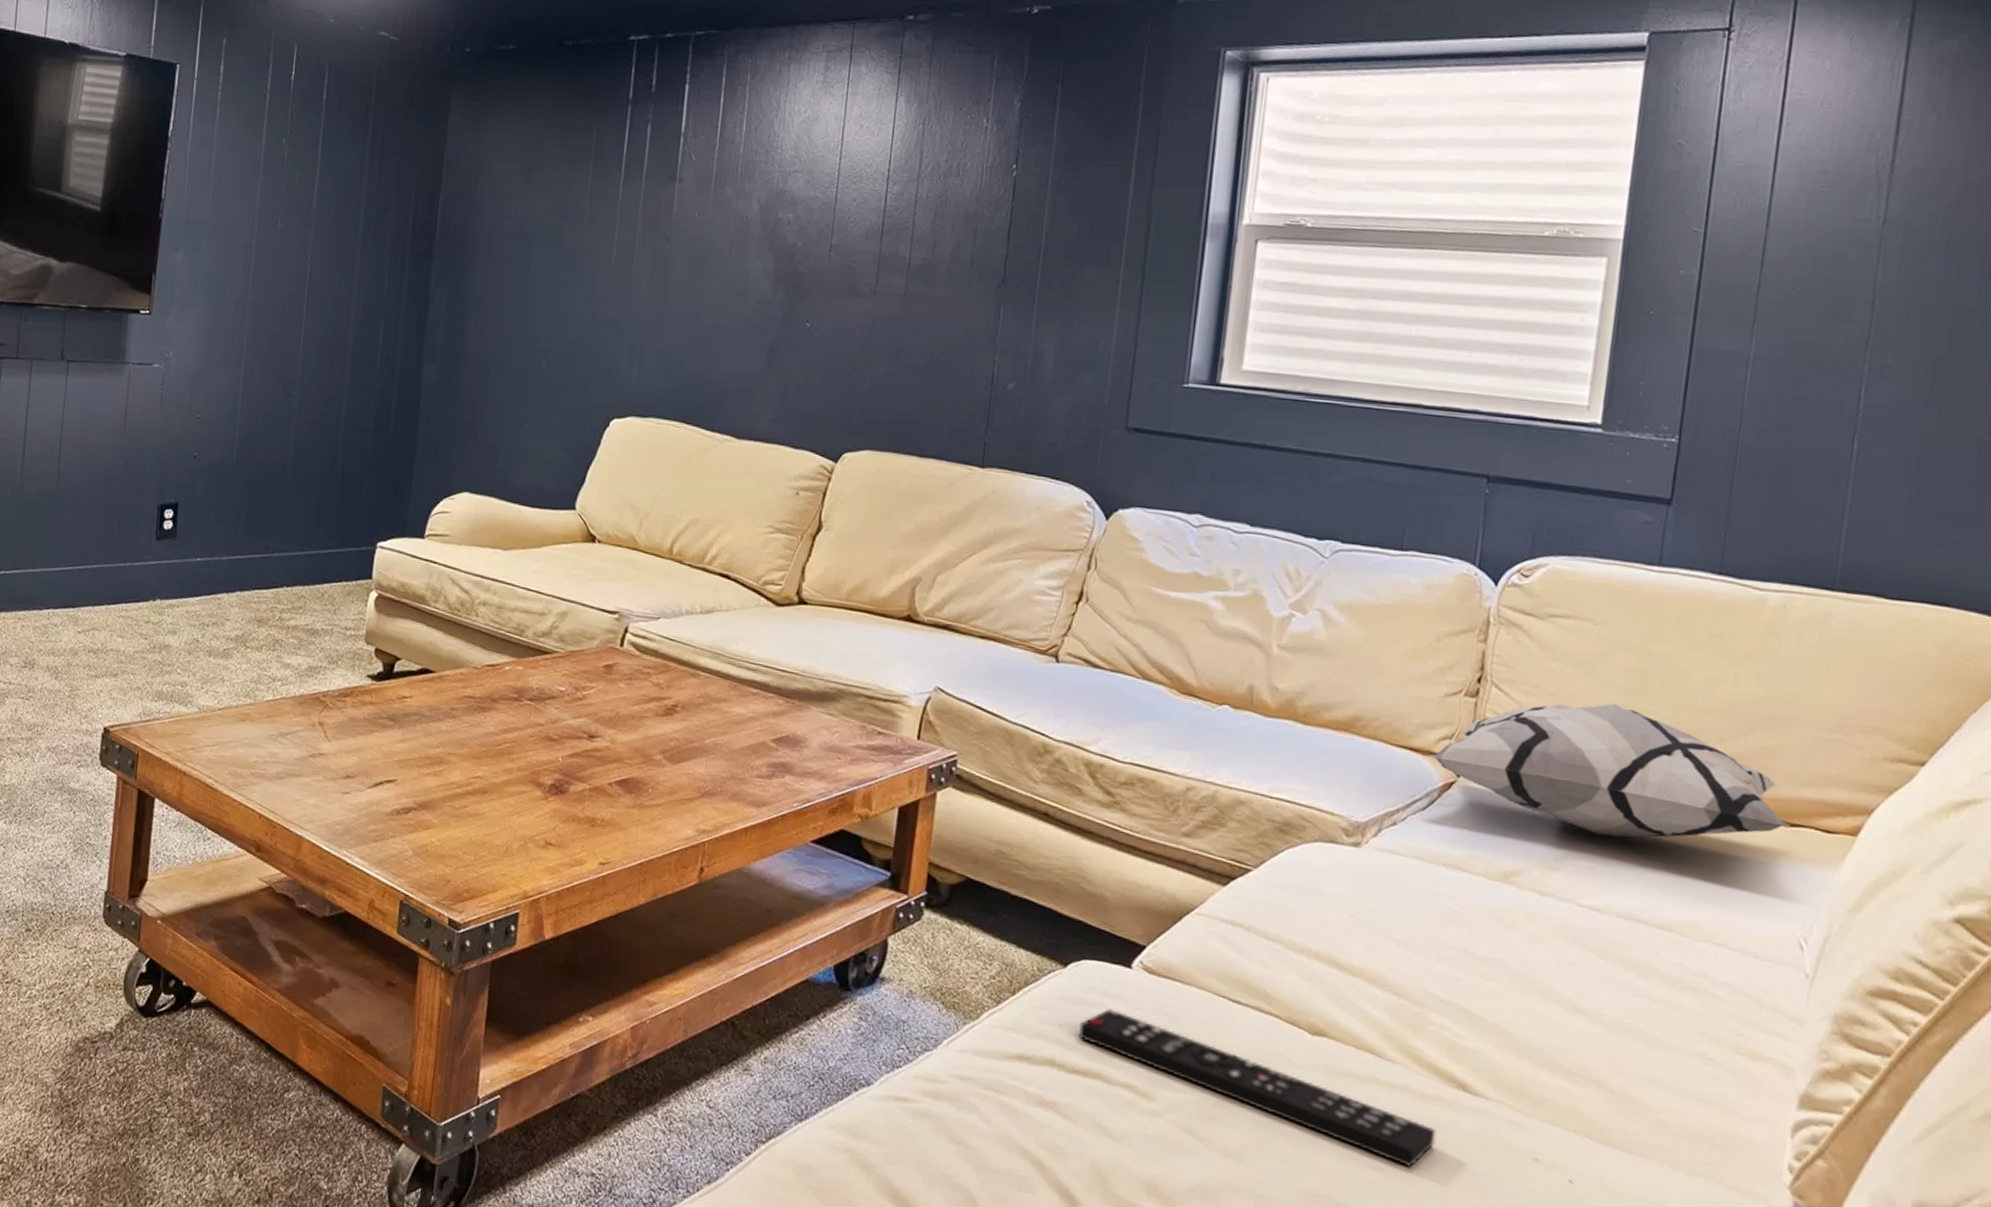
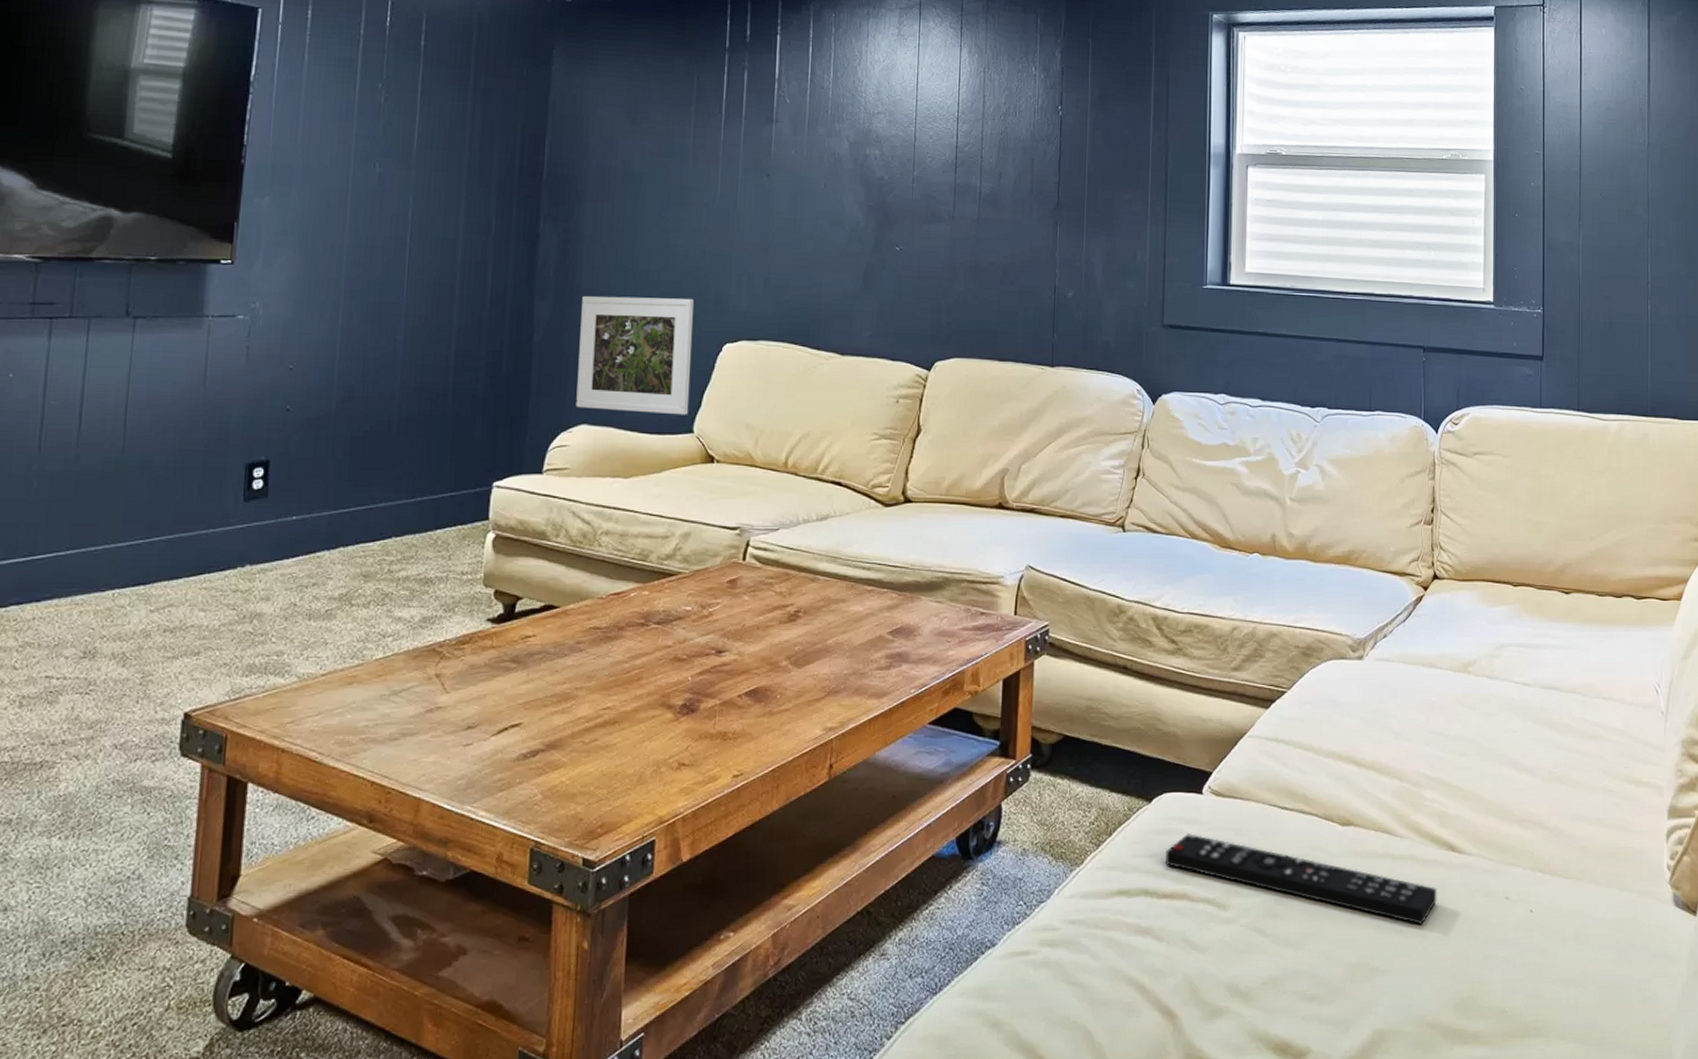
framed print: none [459,361,582,491] -> present [576,296,694,415]
decorative pillow: present [1431,703,1790,838] -> none [1405,518,1640,625]

